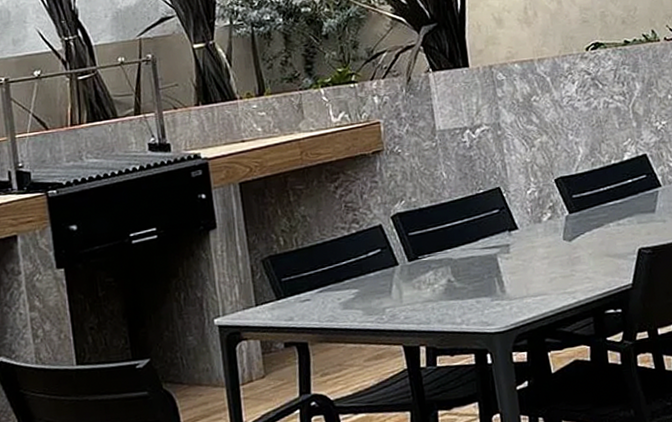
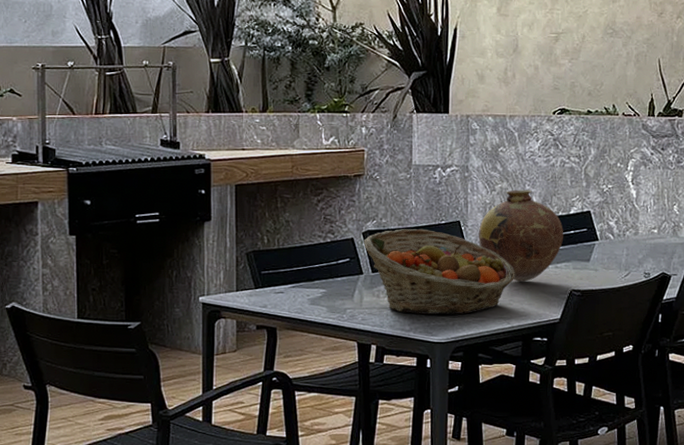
fruit basket: none [394,202,573,304] -> present [364,228,515,315]
vase: none [523,140,621,248] -> present [478,189,564,282]

